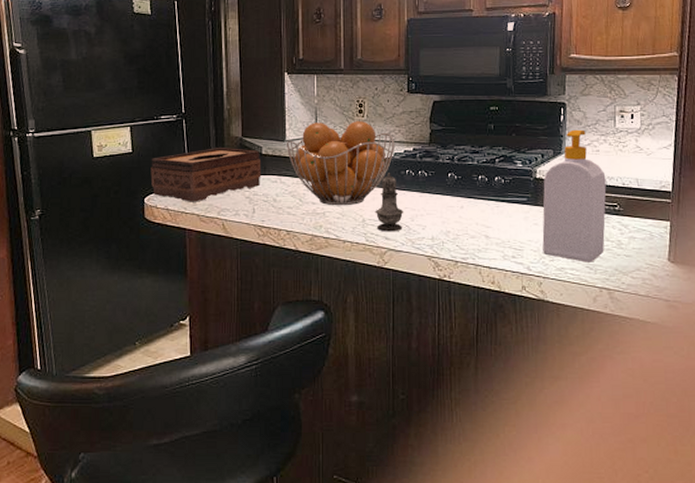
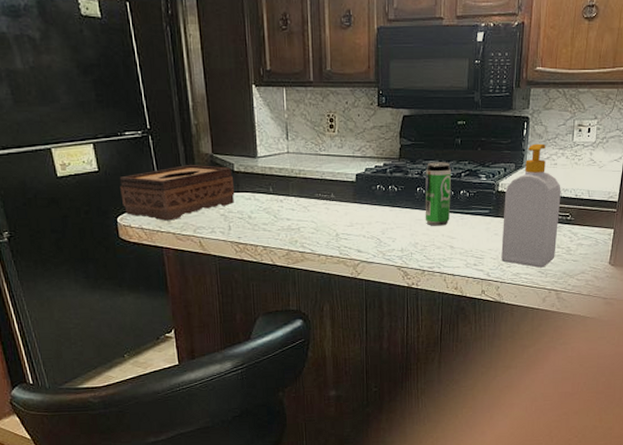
fruit basket: present [286,121,395,206] -> none [257,136,366,222]
salt shaker: present [375,173,404,232] -> none [347,188,375,245]
beverage can: none [457,147,485,214] -> present [425,162,452,226]

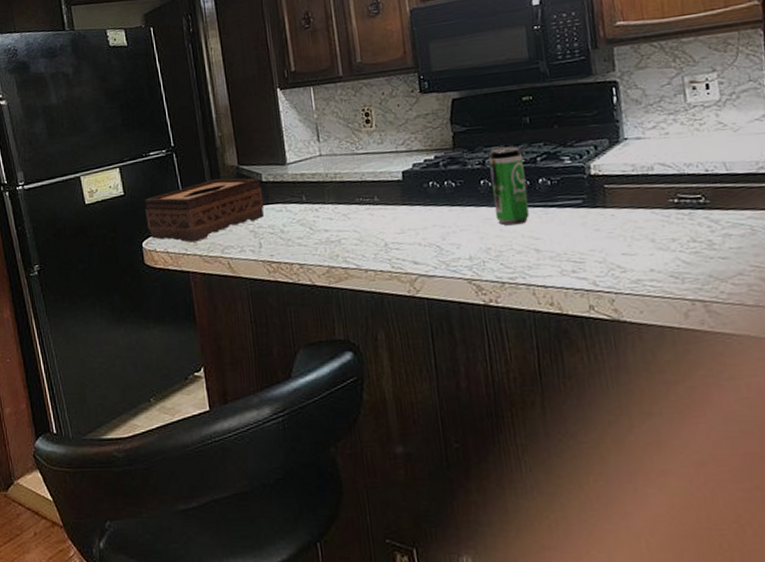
soap bottle: present [501,143,561,268] -> none [601,110,692,271]

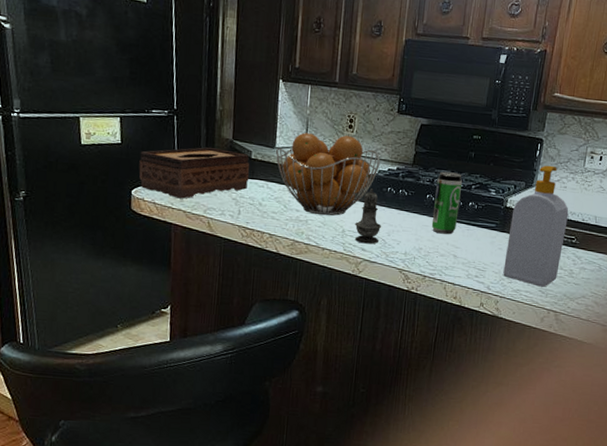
fruit basket: none [287,132,413,232] -> present [275,133,380,216]
salt shaker: none [398,187,434,256] -> present [354,188,382,244]
soap bottle: none [601,110,692,271] -> present [503,165,569,287]

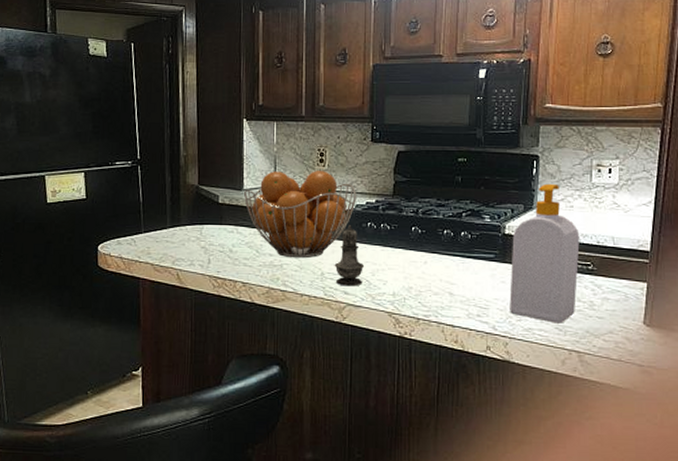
tissue box: present [139,147,250,199] -> none [104,196,218,251]
beverage can: present [431,171,463,235] -> none [420,200,451,270]

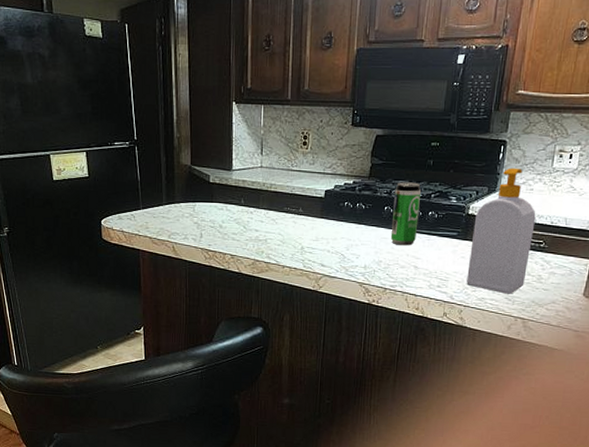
fruit basket: present [243,171,356,259] -> none [232,153,336,234]
salt shaker: present [334,225,365,287] -> none [313,204,341,260]
beverage can: none [420,200,451,270] -> present [390,182,422,246]

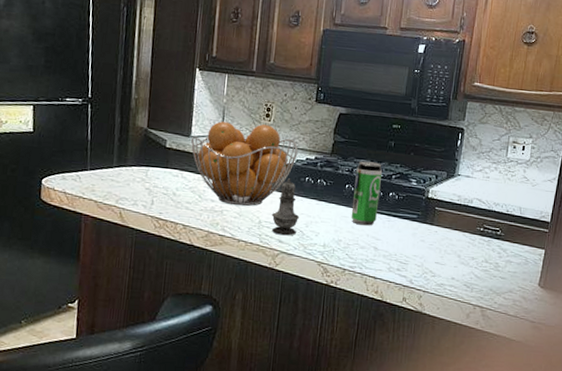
fruit basket: none [232,153,336,234] -> present [190,121,298,207]
salt shaker: none [313,204,341,260] -> present [271,178,300,236]
soap bottle: present [466,168,536,294] -> none [426,155,493,281]

